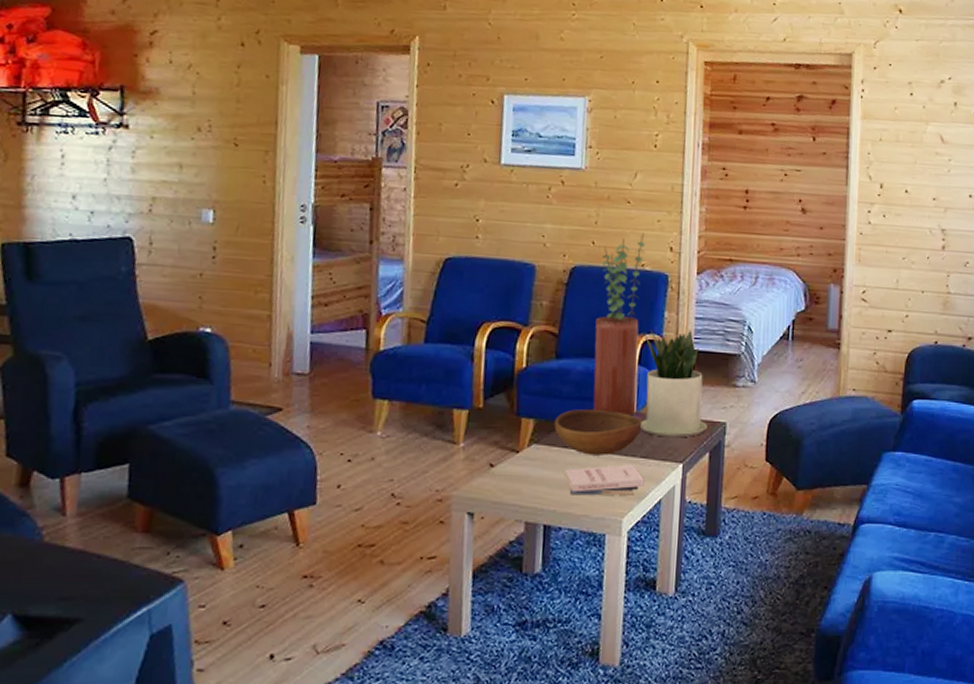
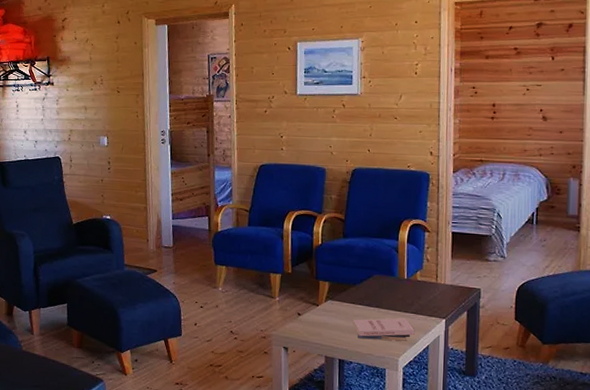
bowl: present [554,409,643,456] -> none [344,275,412,311]
vase: present [593,233,645,416] -> none [372,141,410,282]
planter: present [641,330,707,438] -> none [411,216,465,300]

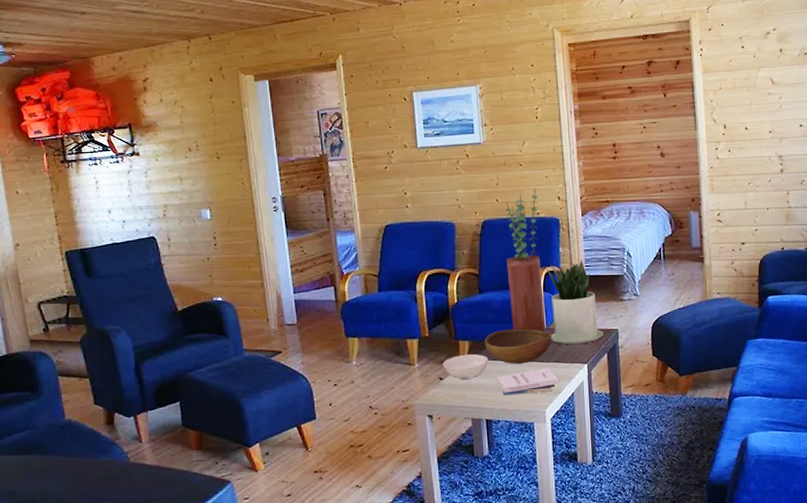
bowl: none [301,294,347,319] -> present [442,354,489,380]
bowl: none [344,275,412,311] -> present [484,329,552,364]
vase: none [372,141,410,282] -> present [505,188,546,332]
planter: none [411,216,465,300] -> present [546,260,603,345]

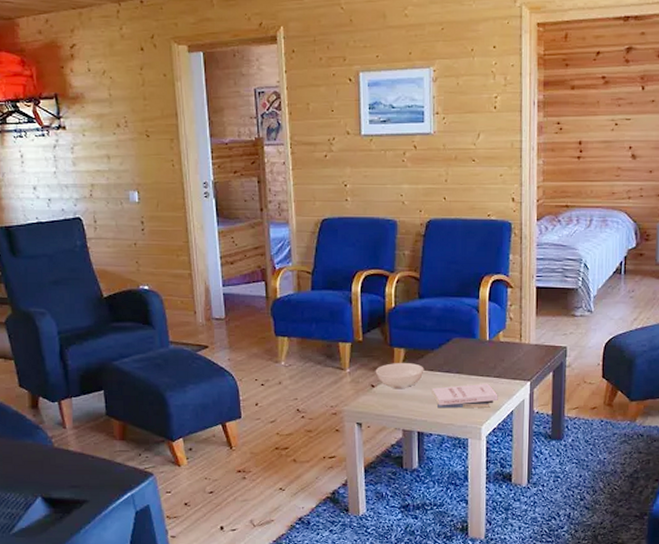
bowl: present [484,329,552,364] -> none [421,339,495,376]
vase: present [505,188,546,332] -> none [450,187,490,344]
planter: present [546,260,603,345] -> none [493,269,550,361]

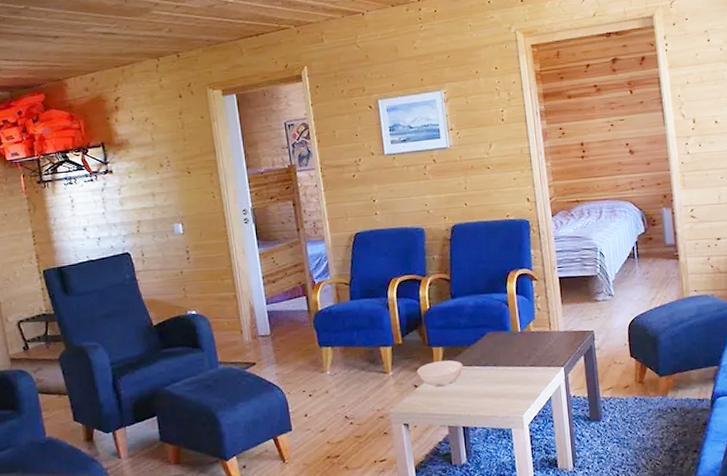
books: present [431,383,498,409] -> none [472,372,536,402]

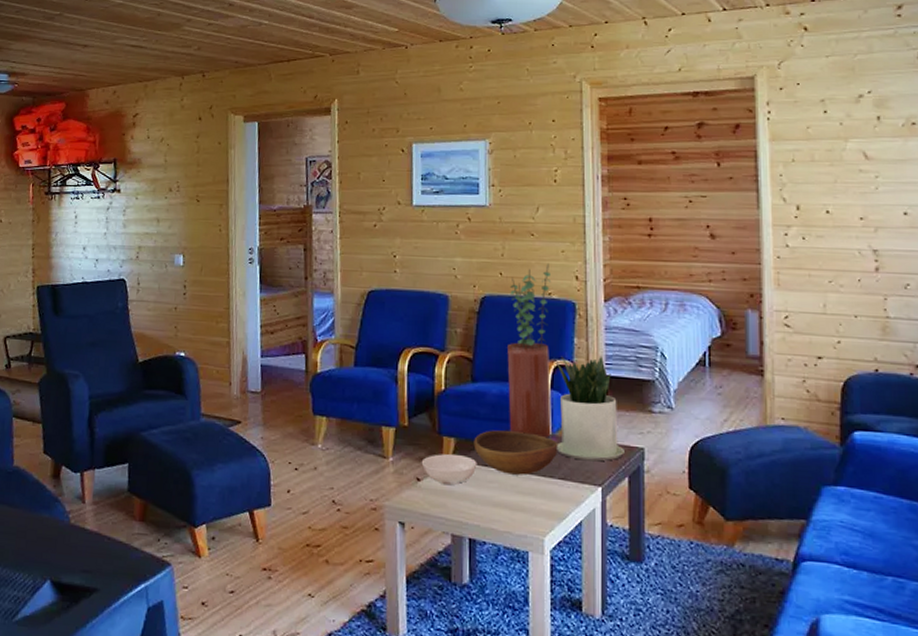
bowl: none [458,333,527,370] -> present [473,430,559,475]
vase: none [474,190,520,336] -> present [507,263,552,439]
planter: none [517,261,579,349] -> present [555,356,624,462]

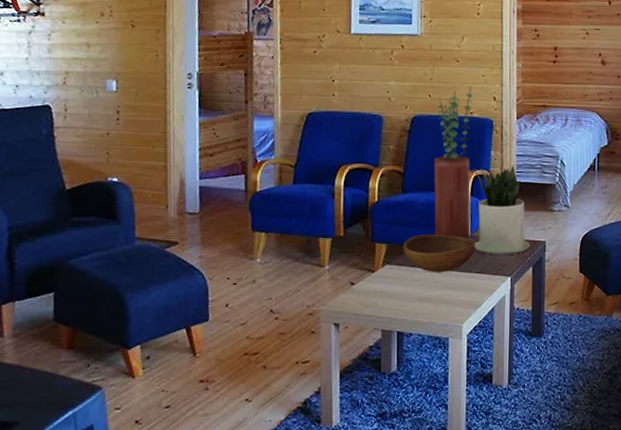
bowl: present [421,454,477,486] -> none [355,259,406,287]

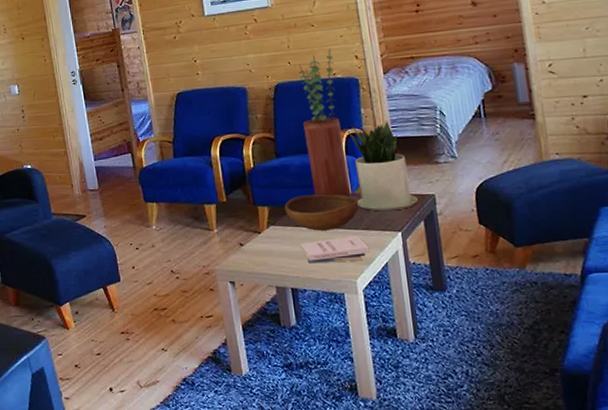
books: none [412,279,479,306] -> present [300,235,370,264]

